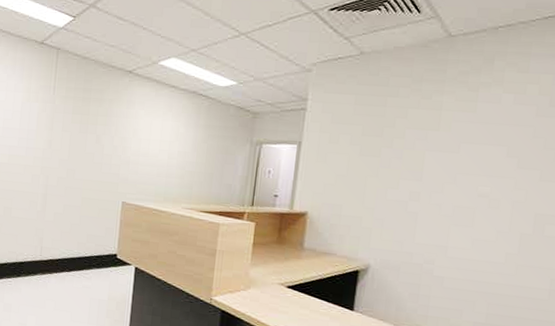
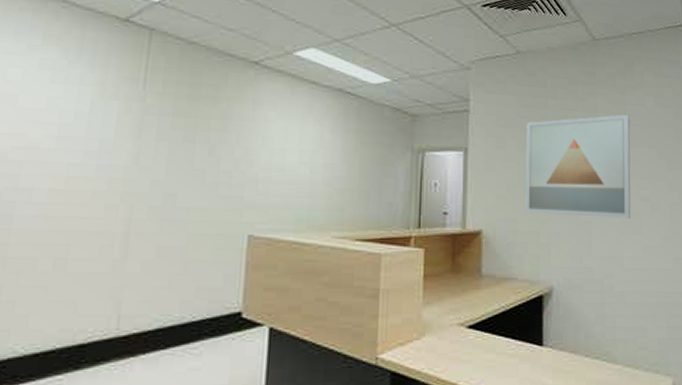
wall art: none [350,112,479,213] -> present [524,114,631,219]

